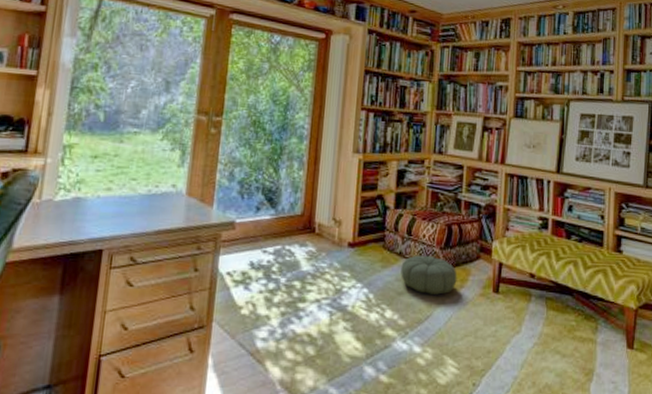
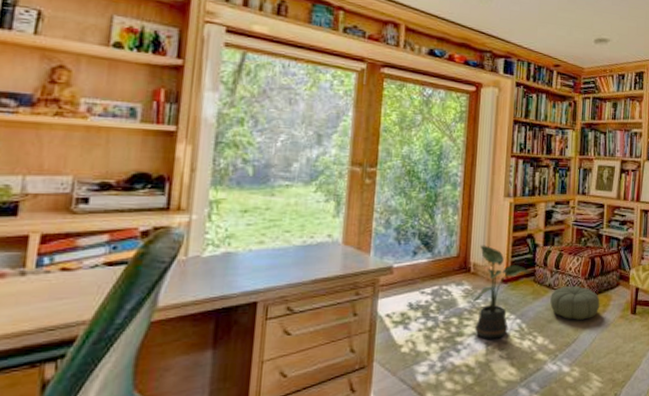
potted plant: none [317,204,378,308] -> present [473,245,529,339]

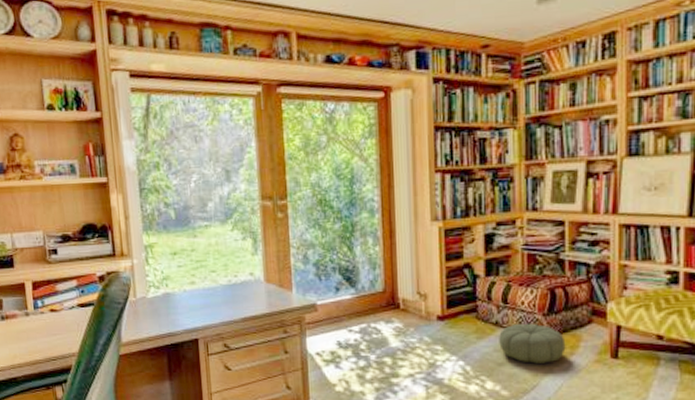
potted plant: present [473,245,529,339] -> none [406,278,469,381]

